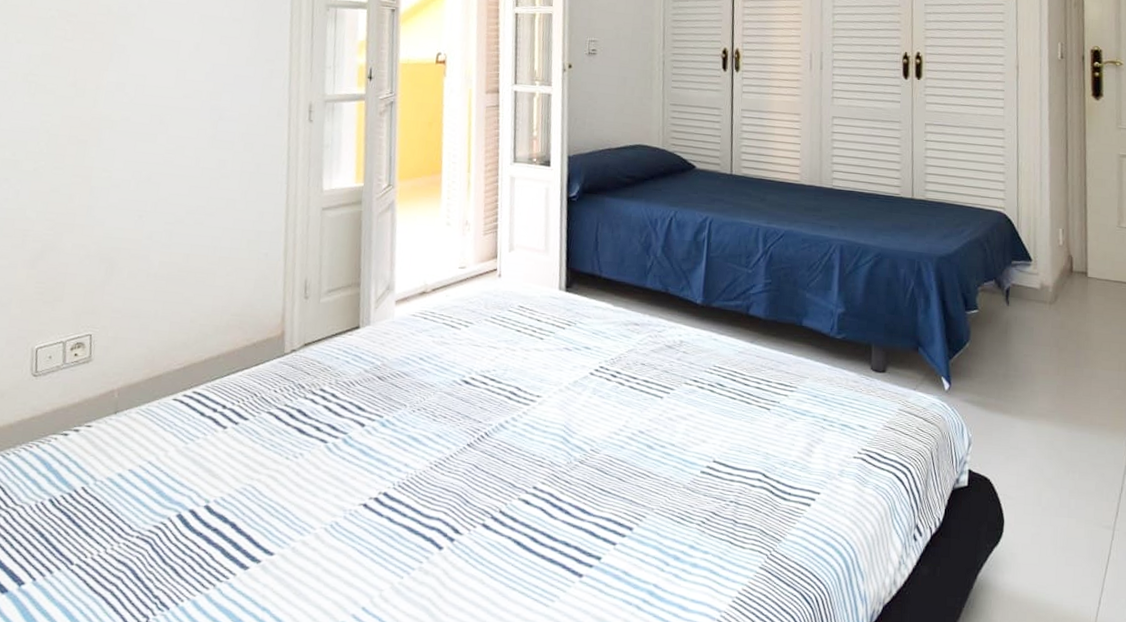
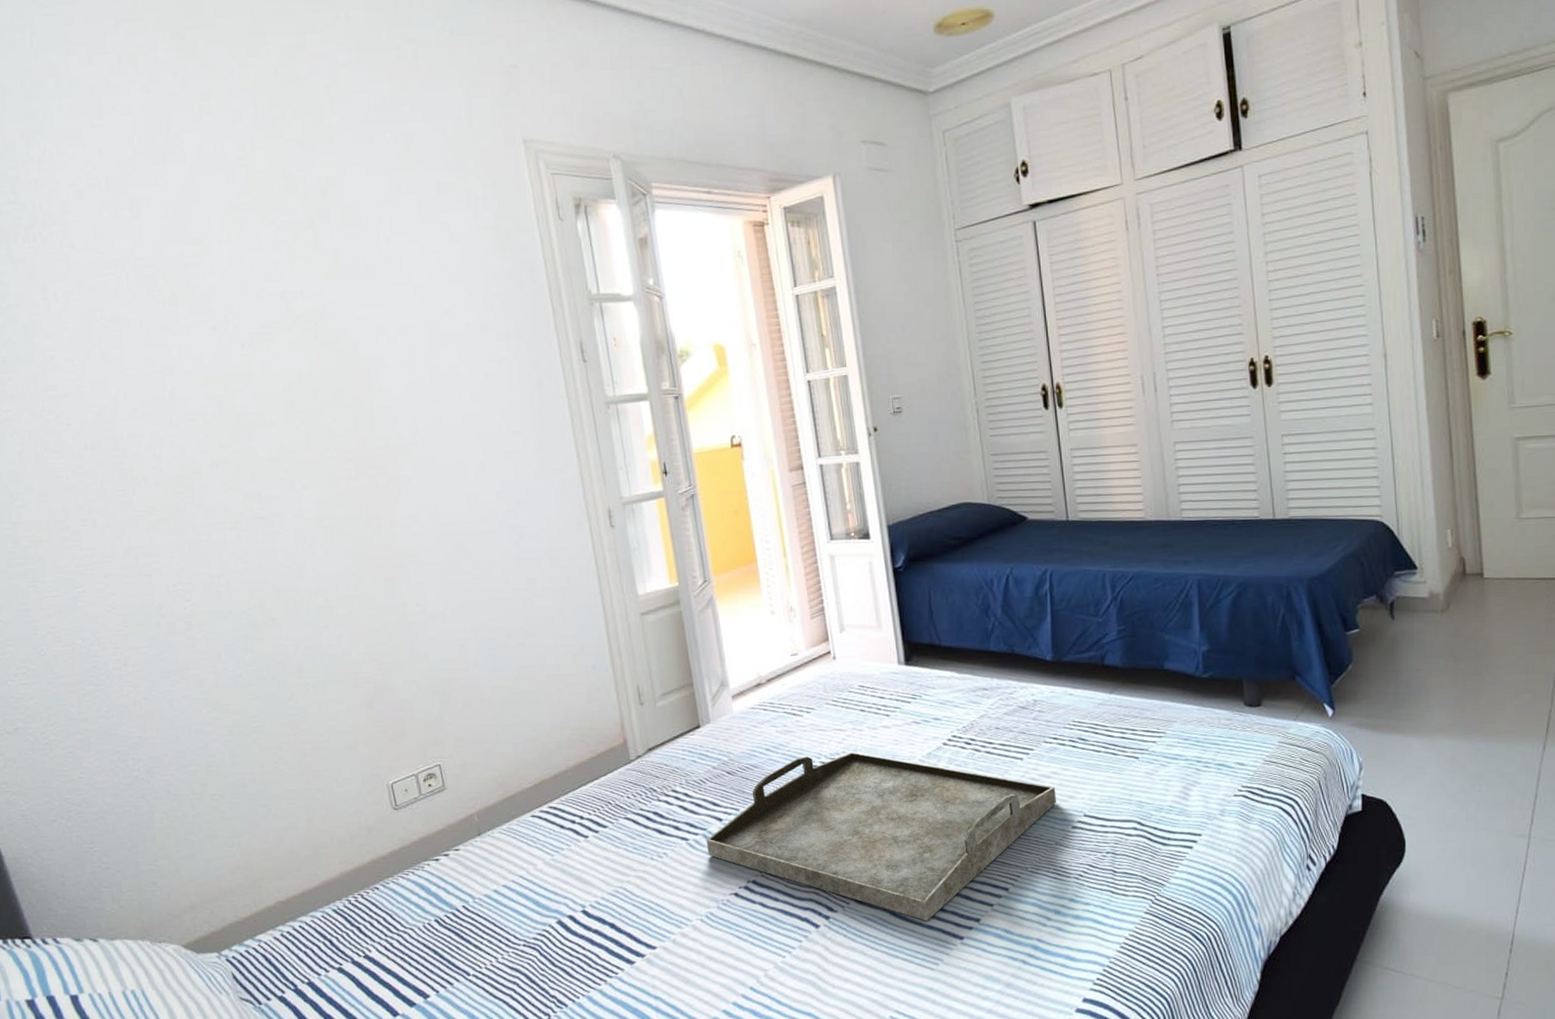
serving tray: none [344,369,690,554] -> present [706,752,1057,921]

